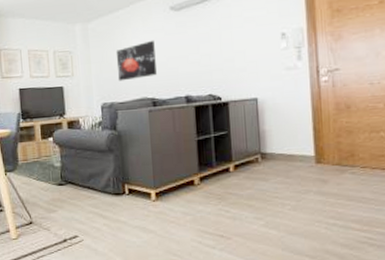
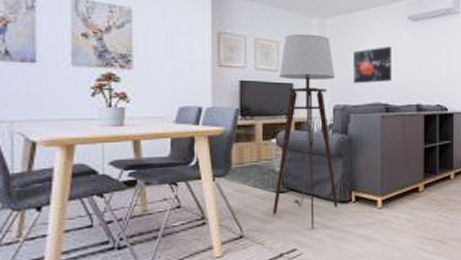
floor lamp: none [50,39,112,218] -> present [273,33,337,228]

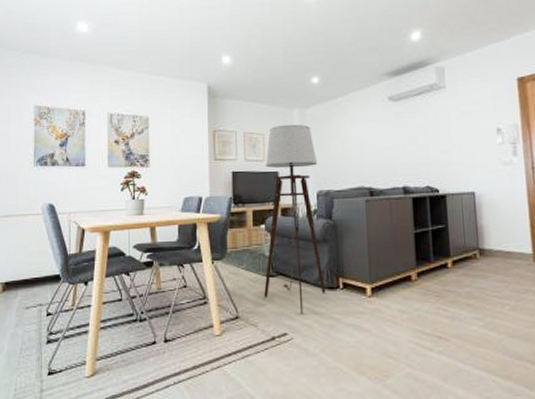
wall art: present [352,46,391,84] -> none [333,128,374,169]

